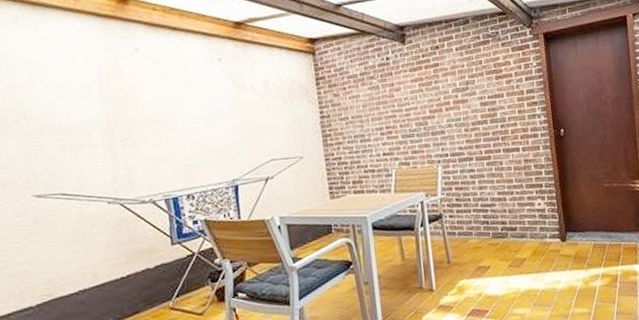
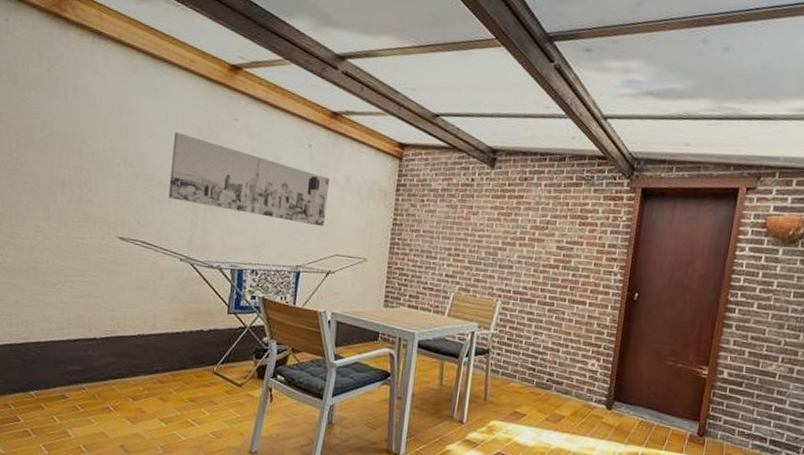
wall art: none [72,74,253,144] -> present [168,132,330,227]

